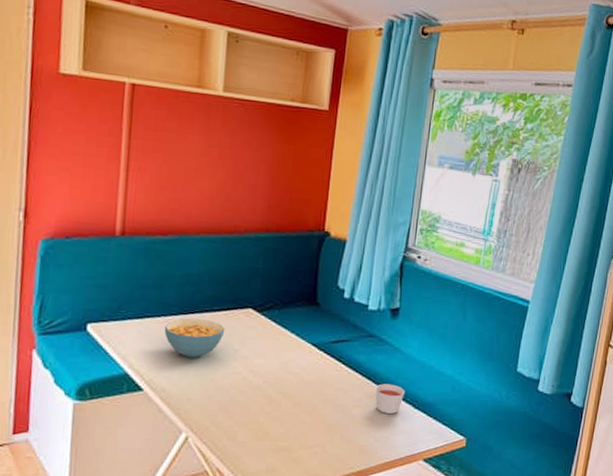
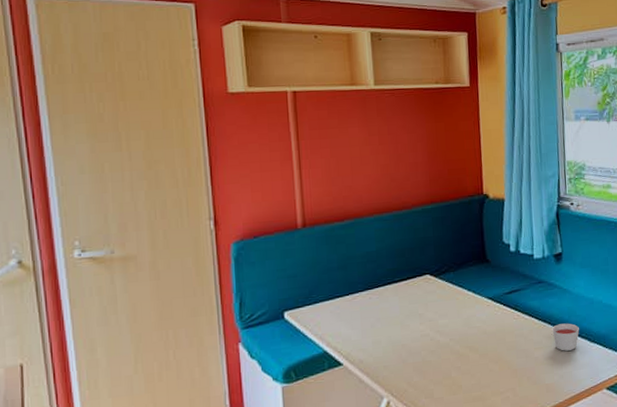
cereal bowl: present [164,318,225,358] -> none [353,291,408,329]

